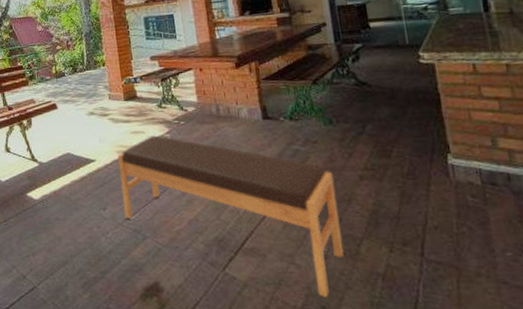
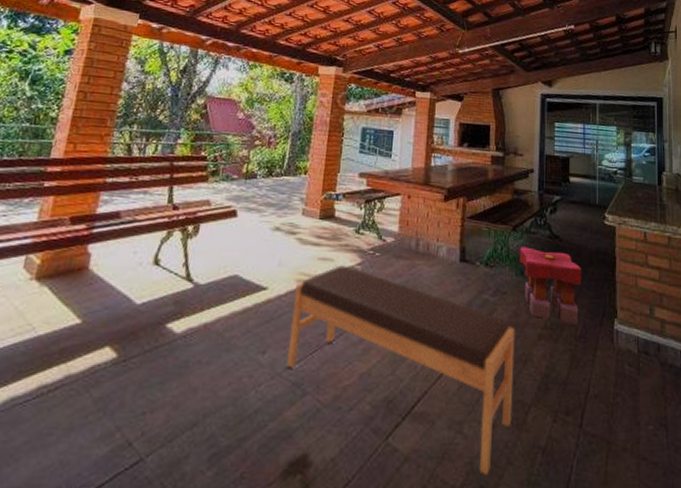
stool: none [324,97,403,163] -> present [519,246,582,324]

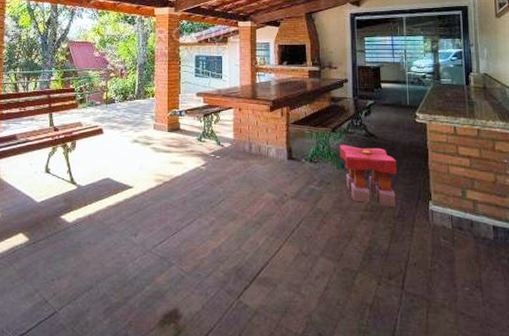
bench: present [286,265,515,475] -> none [154,167,342,325]

